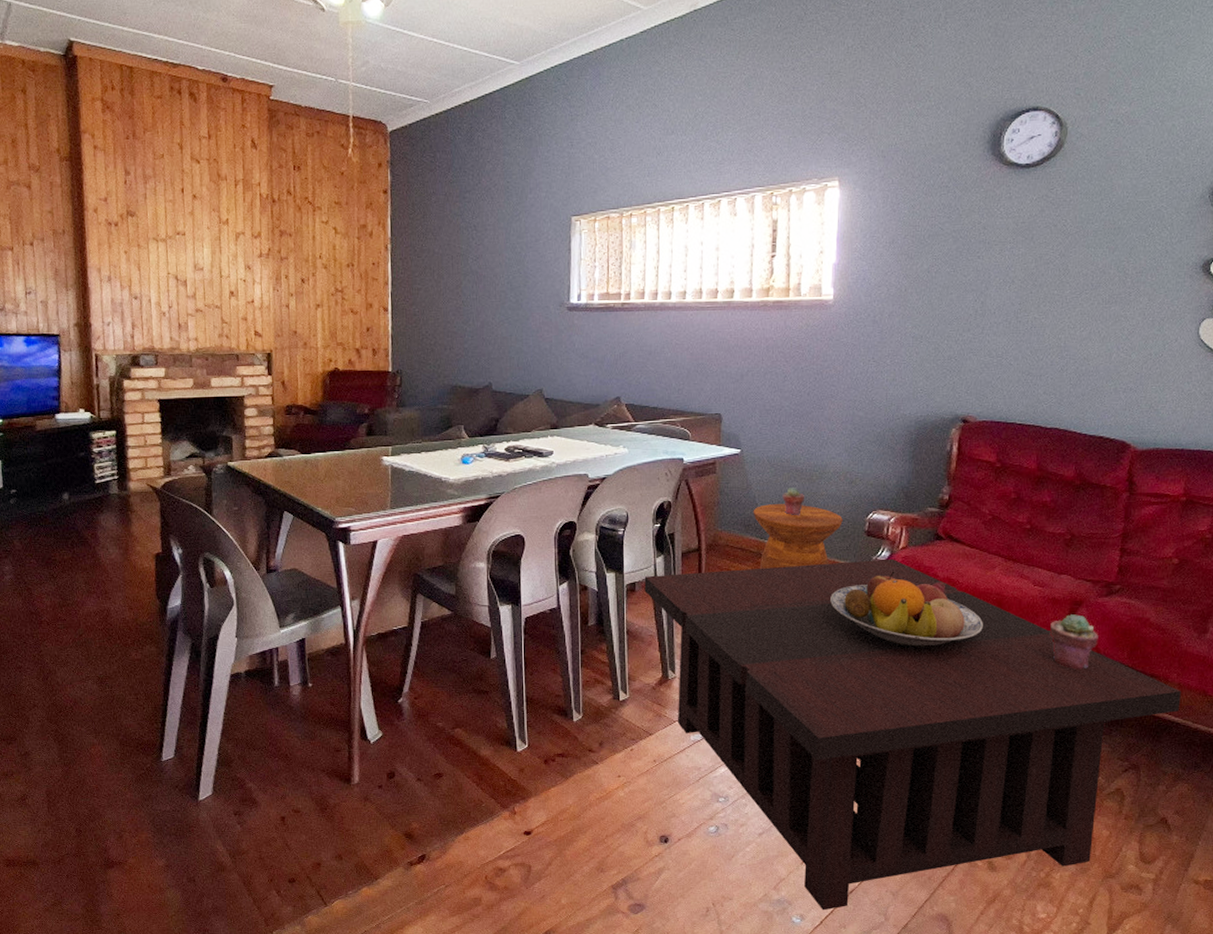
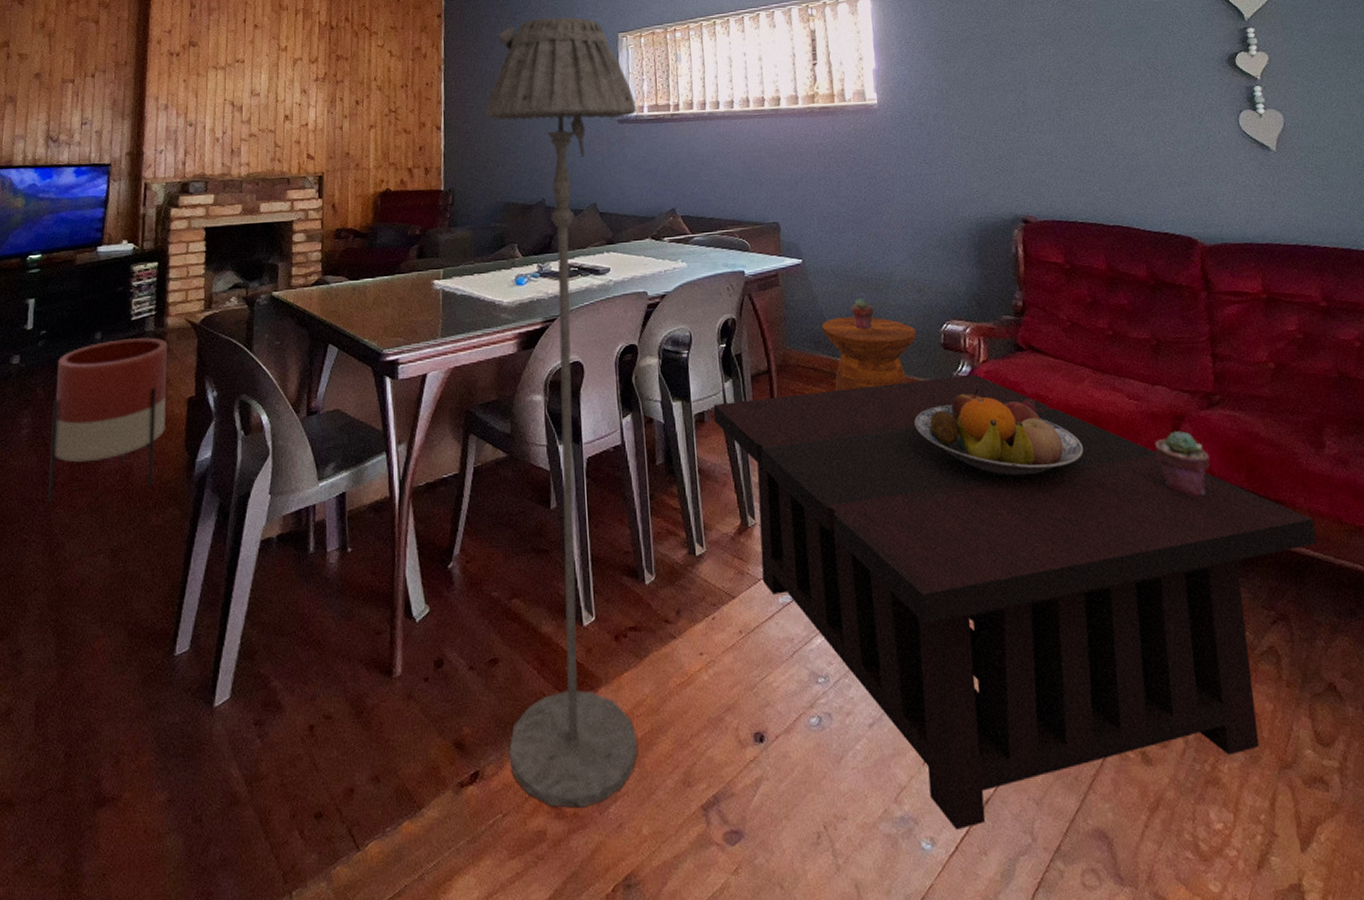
planter: none [31,498,138,637] -> present [48,337,168,502]
floor lamp: none [433,197,587,883] -> present [485,17,638,808]

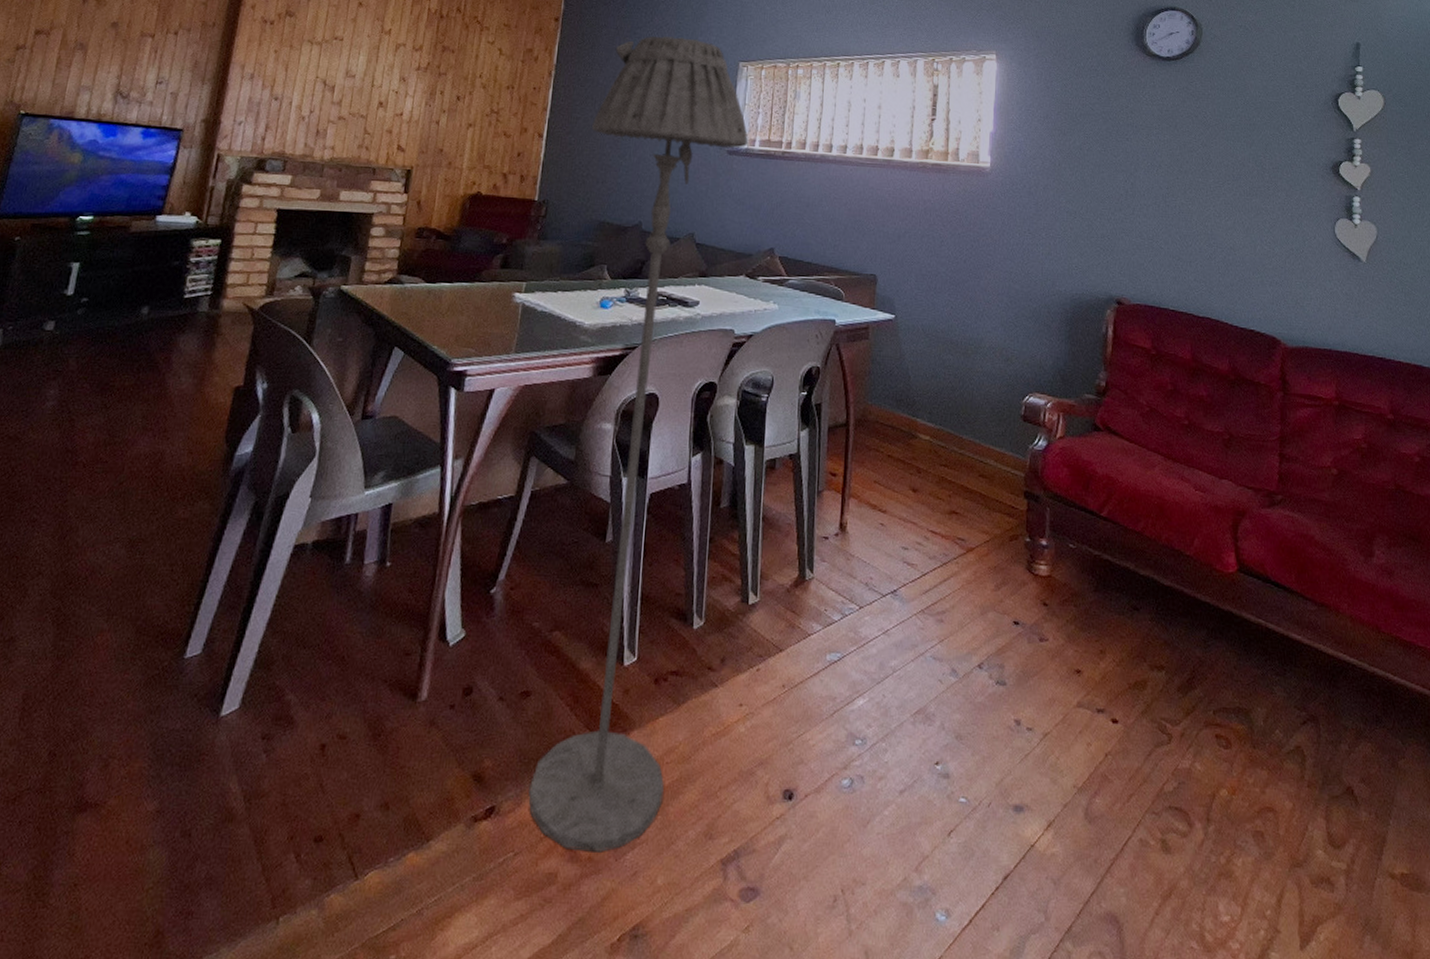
planter: present [48,337,168,502] -> none [66,316,221,483]
coffee table: present [713,374,1317,831] -> none [785,449,1354,904]
side table: present [821,317,917,391] -> none [905,378,998,453]
potted succulent: present [850,298,874,329] -> none [936,361,959,392]
fruit bowl: present [914,388,1084,476] -> none [985,463,1145,556]
potted succulent: present [1155,431,1211,497] -> none [1213,526,1264,593]

